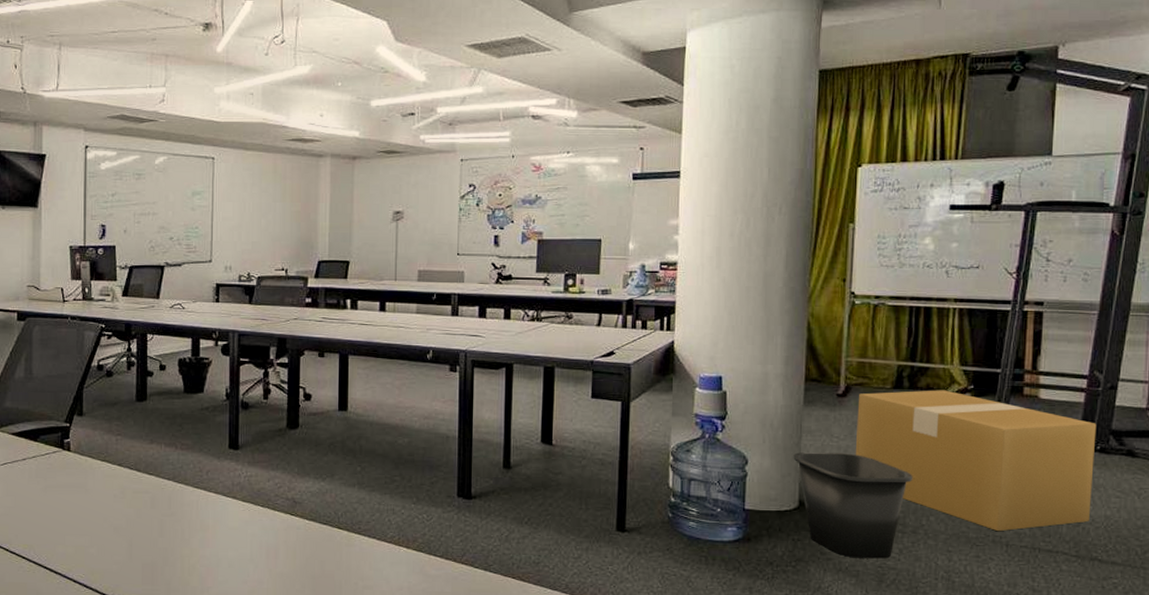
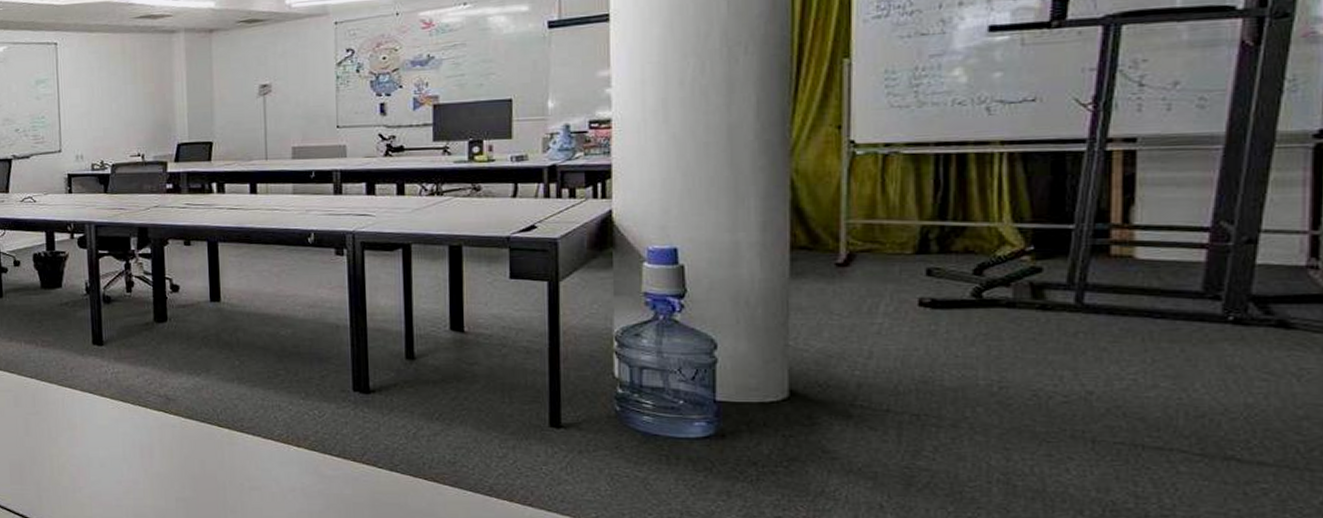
waste bin: present [793,452,913,559] -> none [779,333,950,458]
cardboard box: present [855,390,1097,532] -> none [864,253,1227,425]

